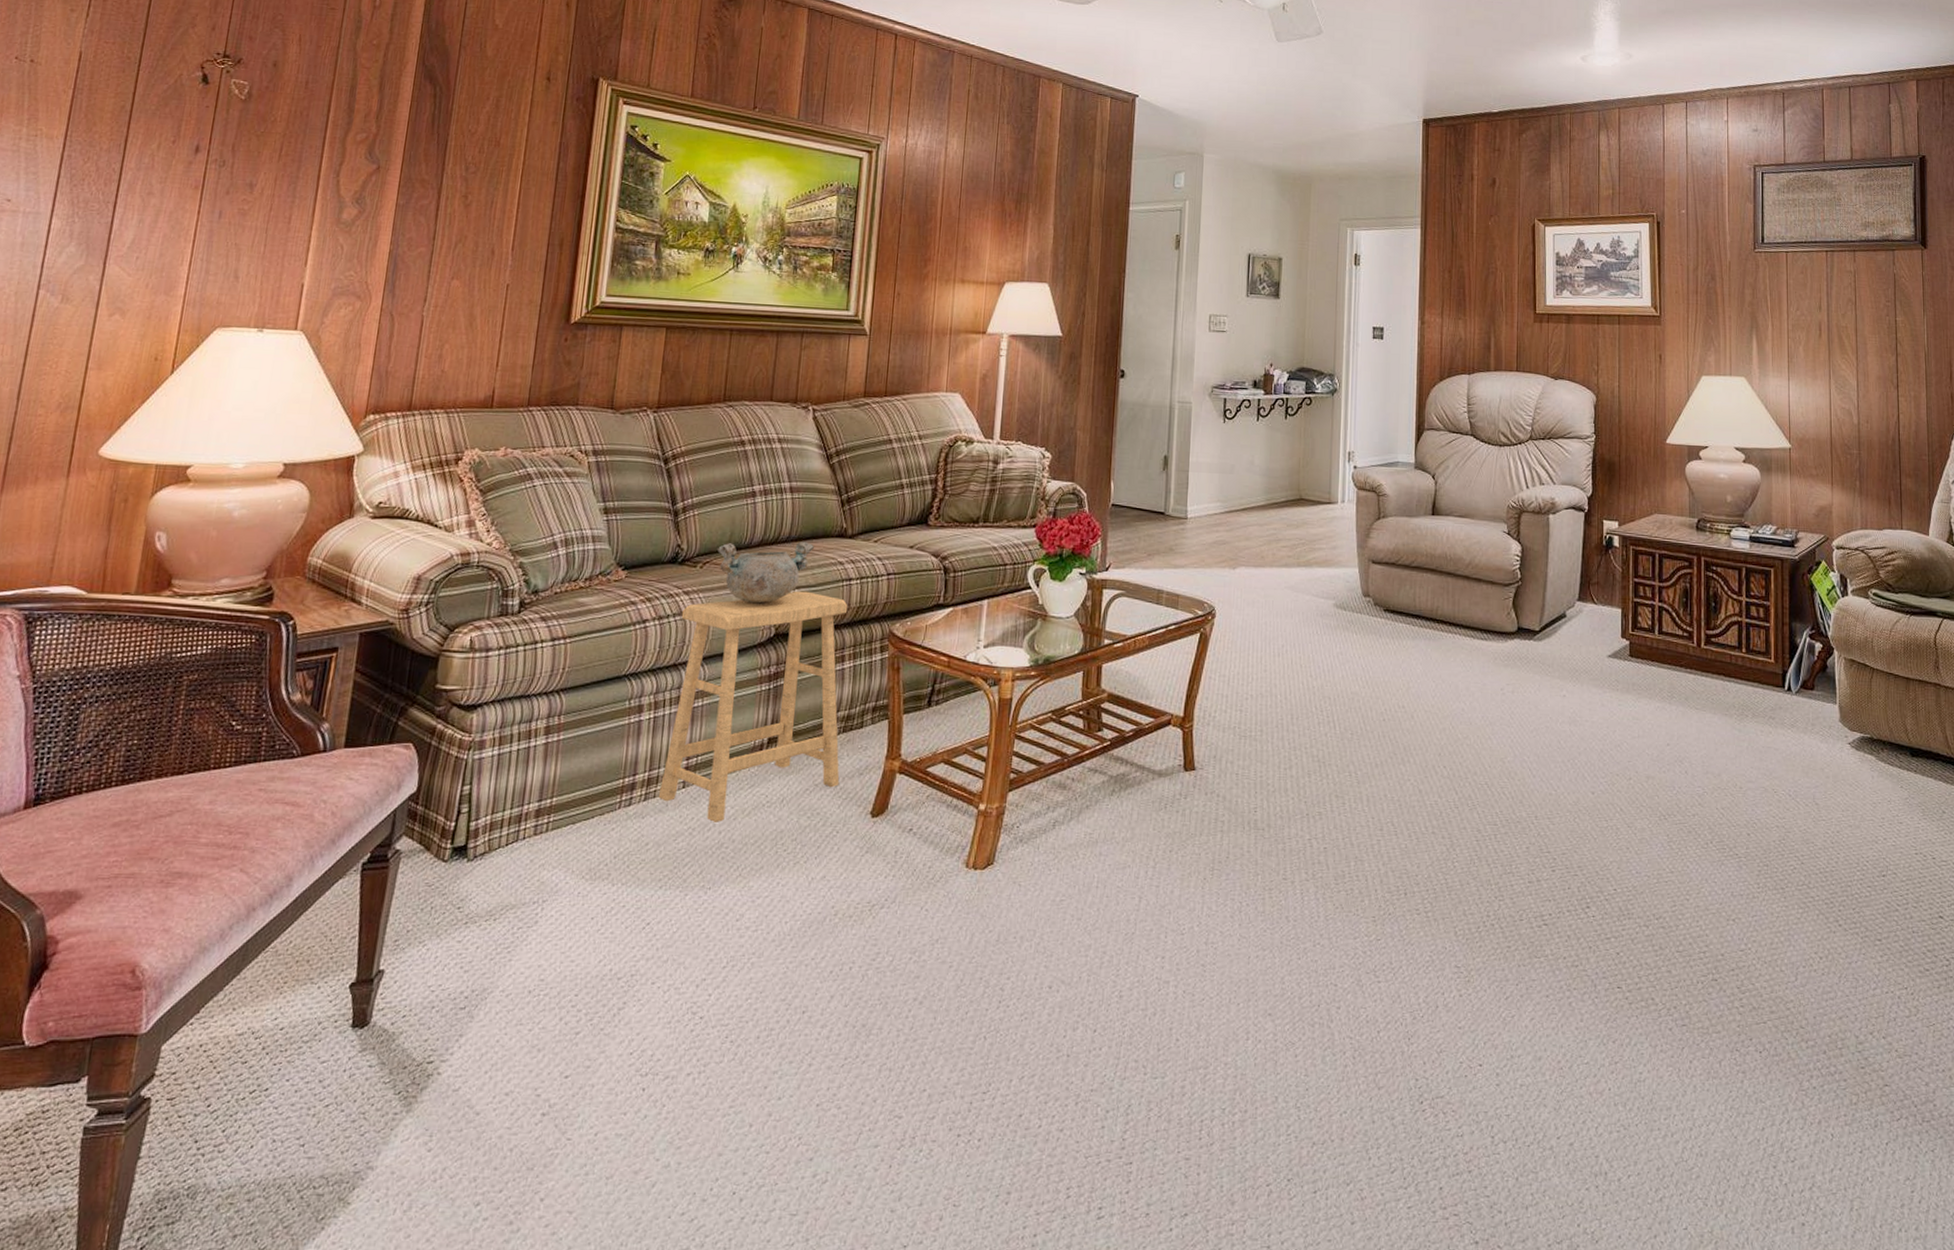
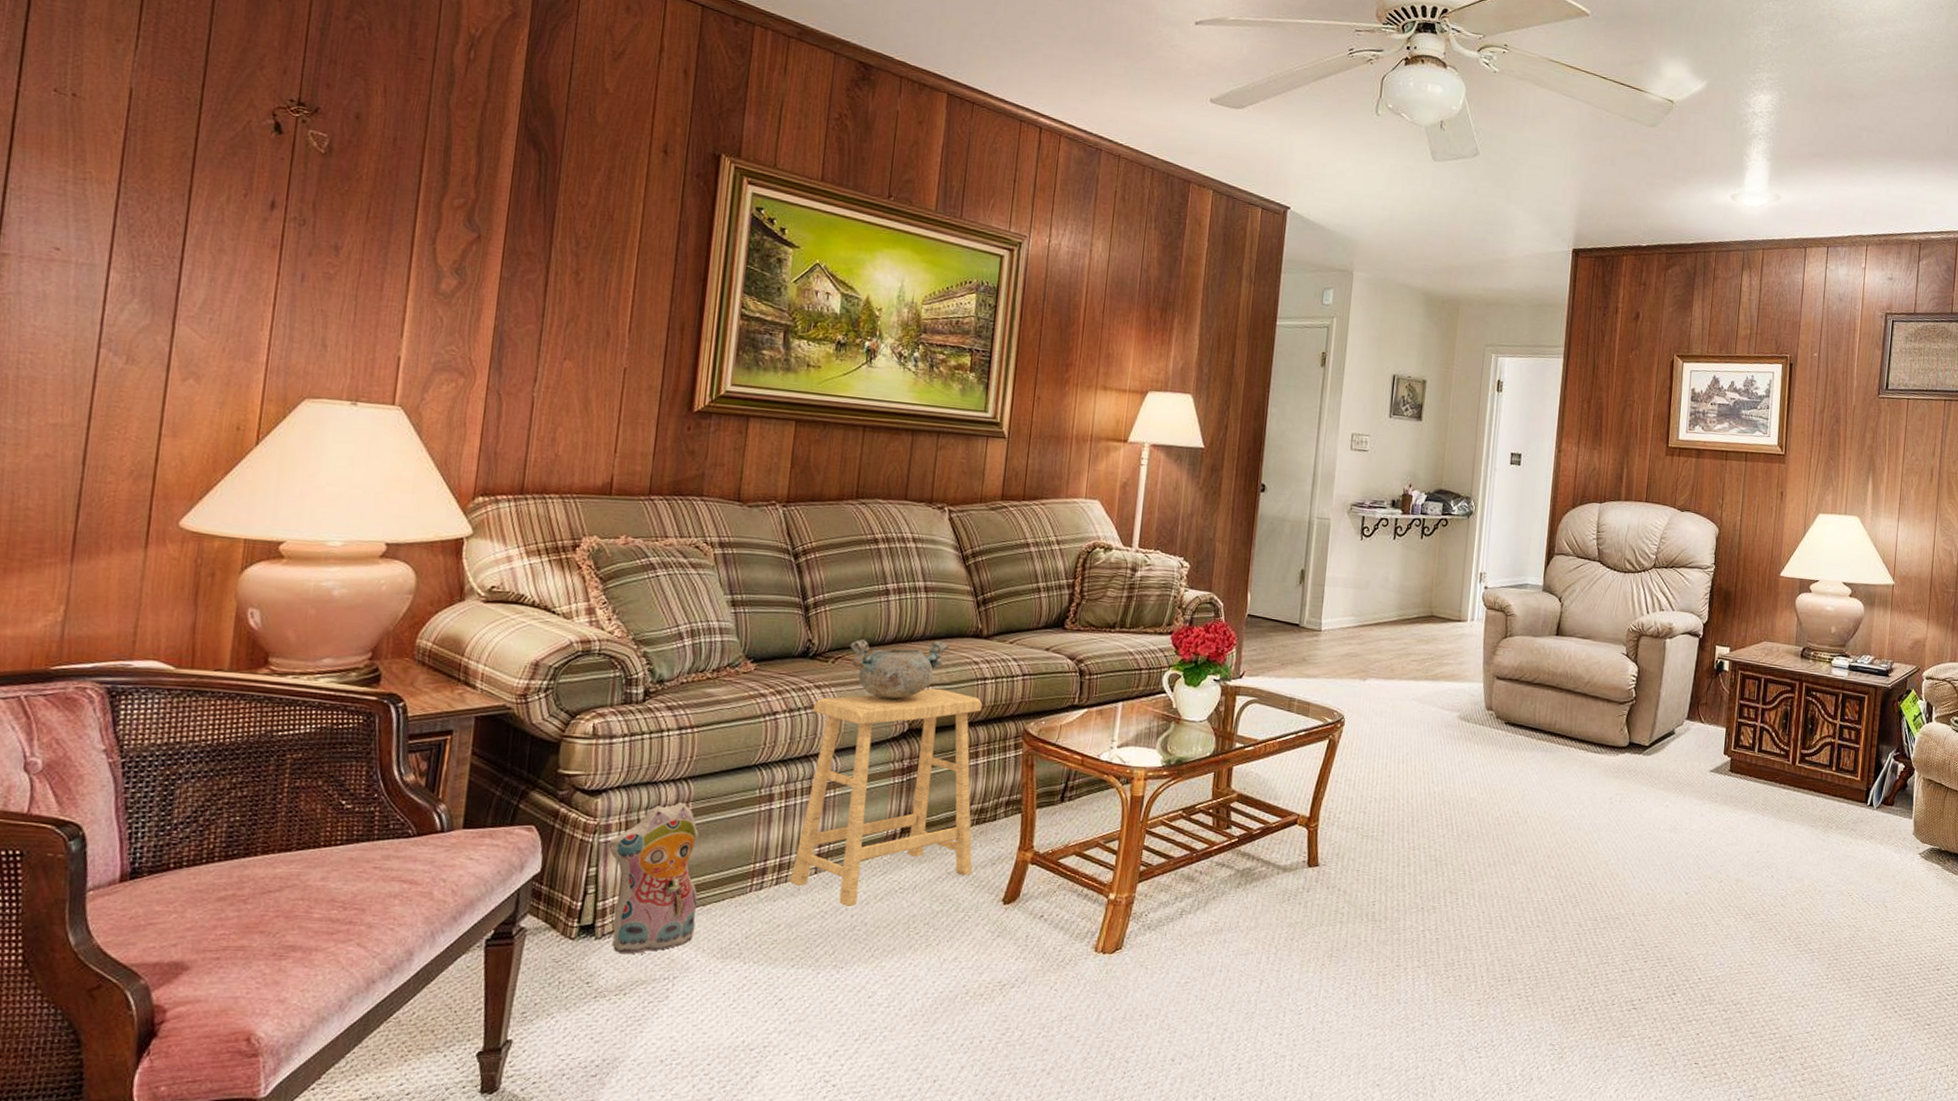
plush toy: none [482,715,570,877] -> present [608,801,700,955]

